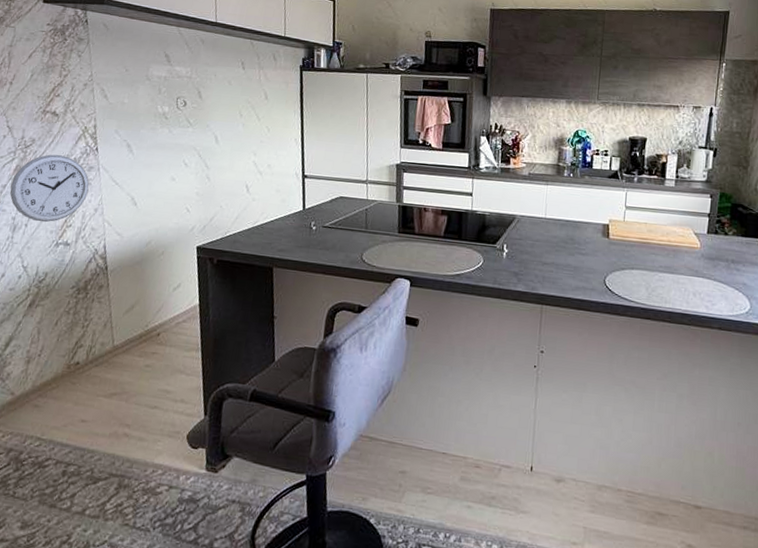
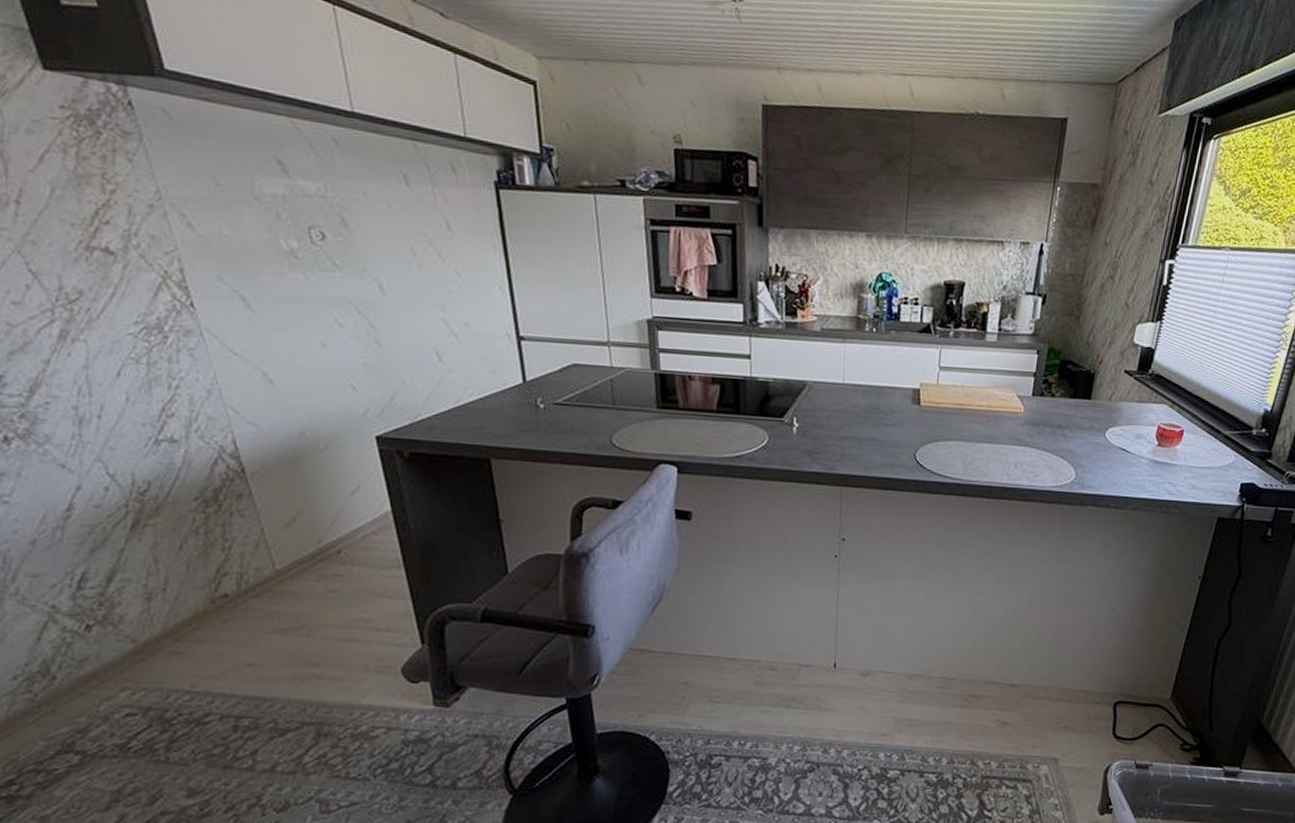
wall clock: present [10,154,90,223] -> none [58,313,191,412]

